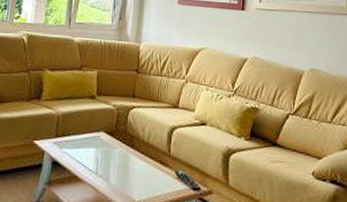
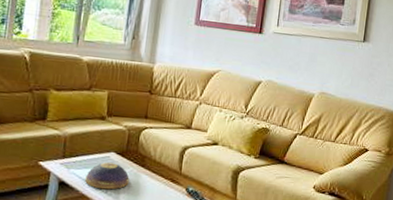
decorative bowl: none [76,142,119,171] -> present [85,162,130,190]

